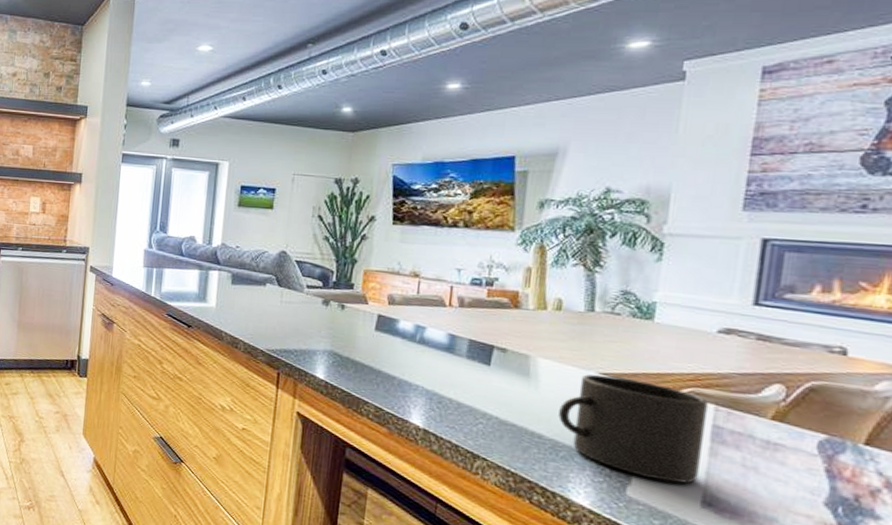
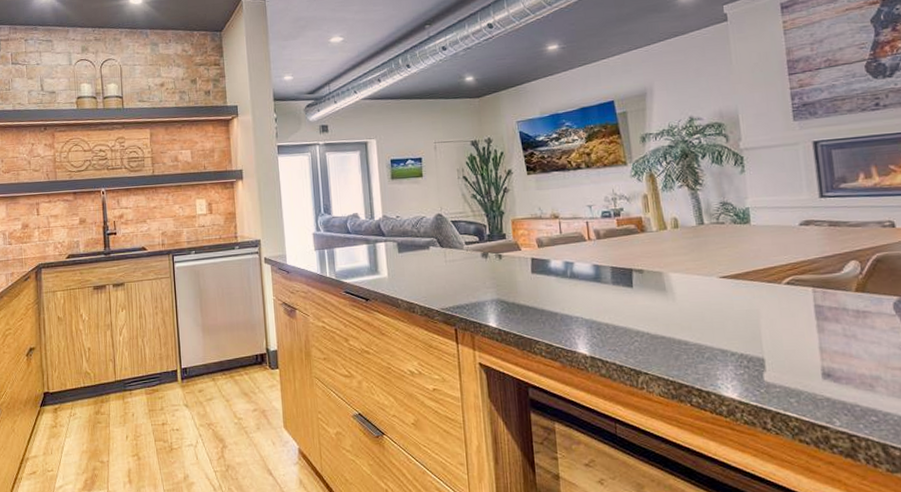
mug: present [558,374,708,484] -> none [696,277,815,363]

